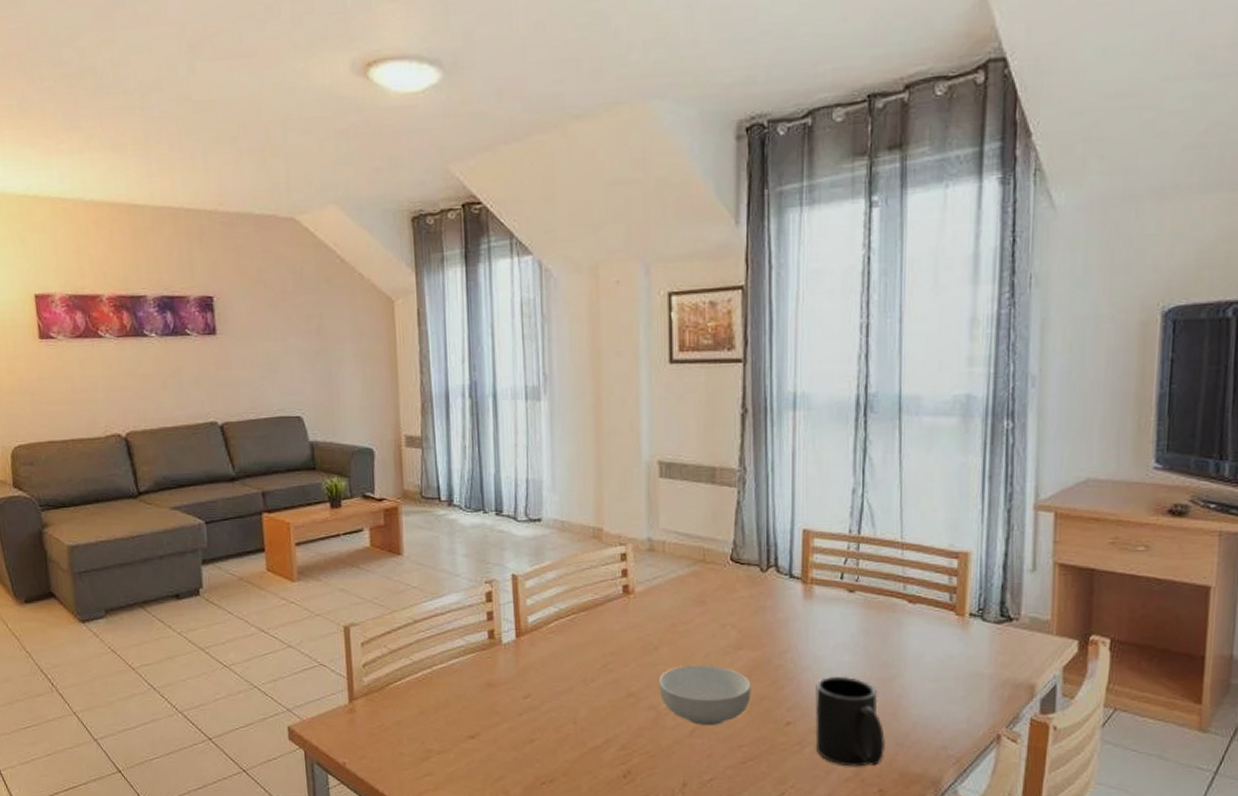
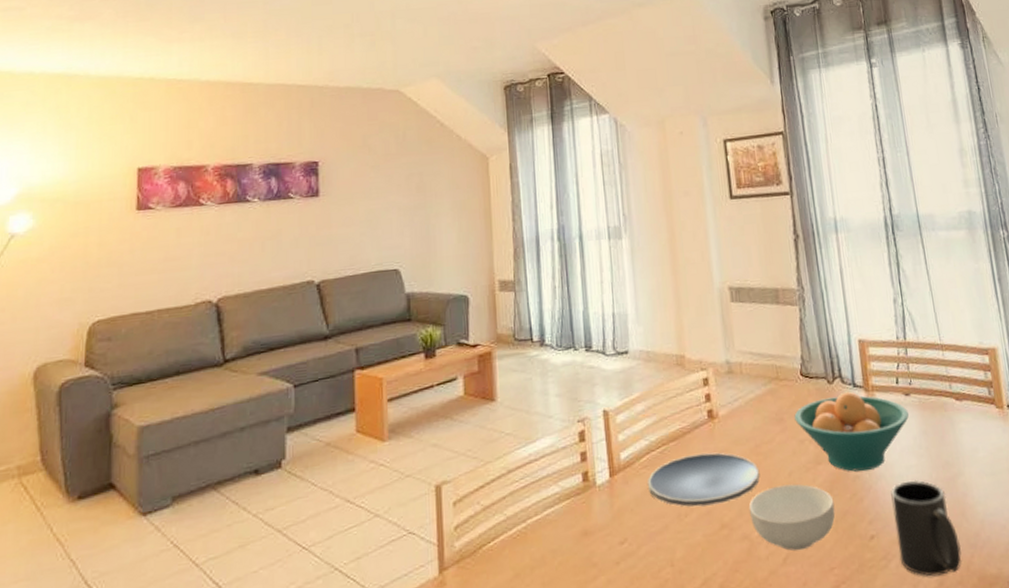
plate: none [555,625,674,675] -> present [648,452,760,507]
fruit bowl: none [718,581,849,662] -> present [794,391,909,472]

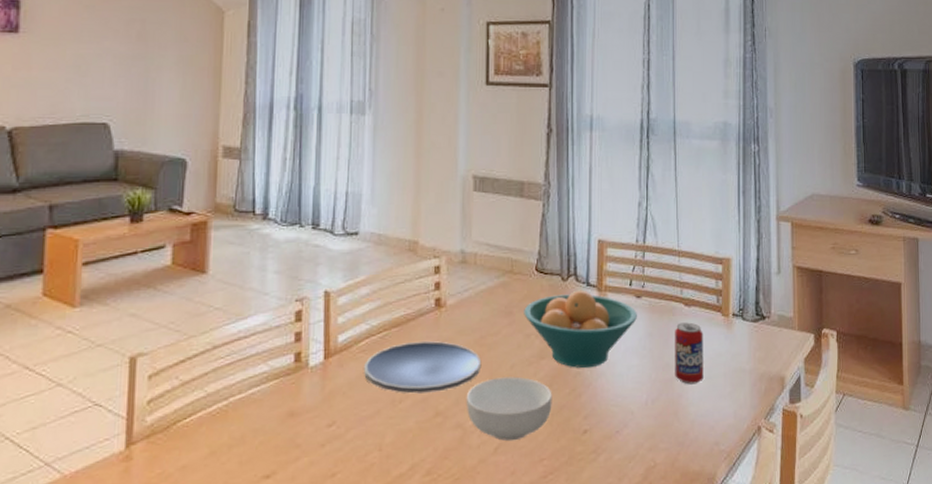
mug: present [891,480,962,577] -> none [609,379,668,471]
beverage can: none [949,417,987,483] -> present [675,322,704,385]

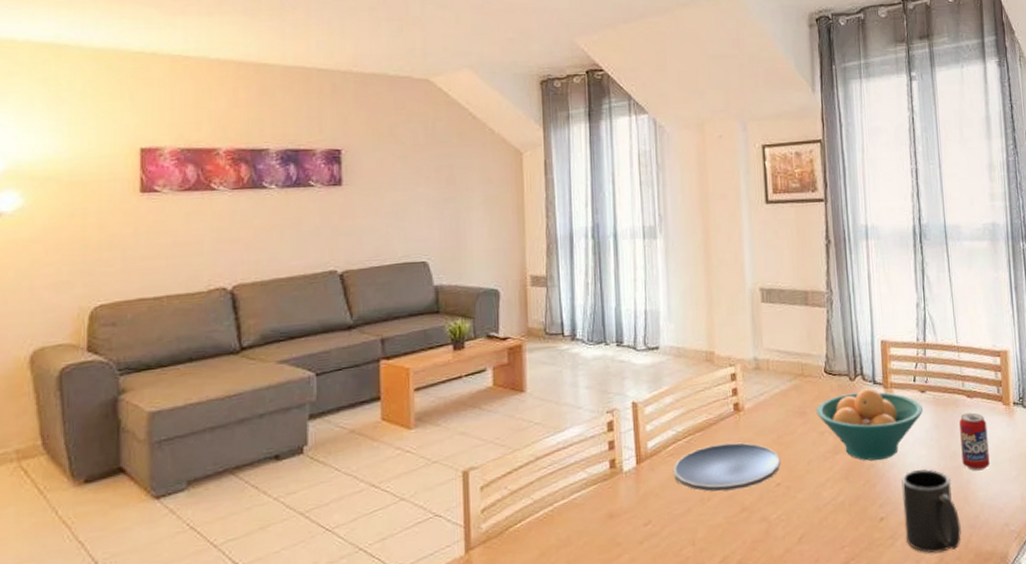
cereal bowl: present [466,376,552,441] -> none [768,471,849,531]
mug: none [609,379,668,471] -> present [901,468,962,554]

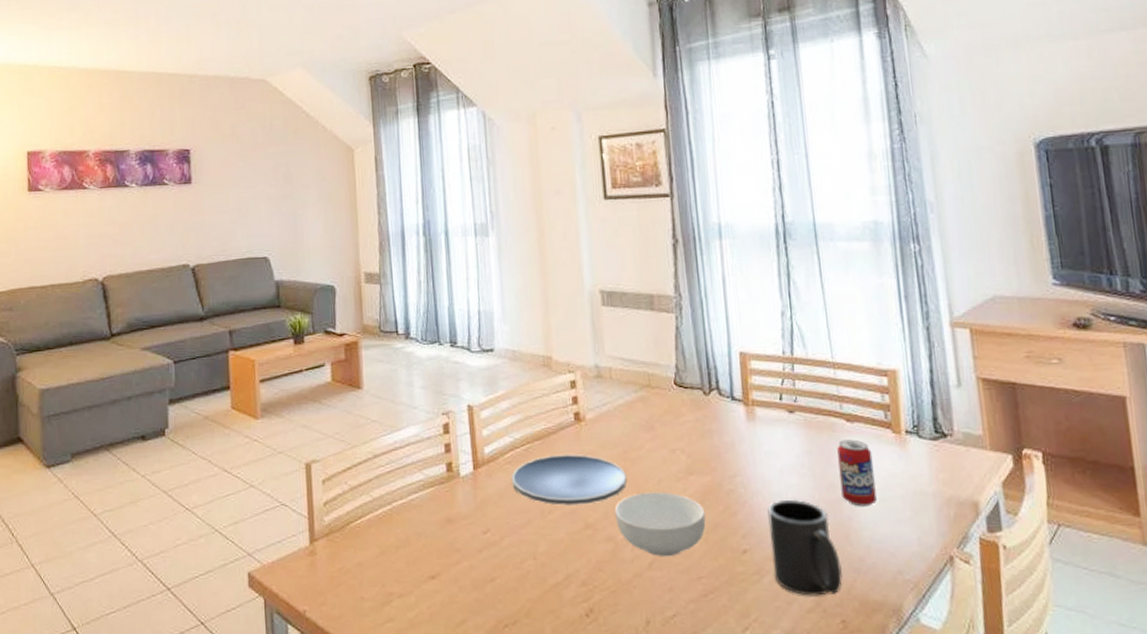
cereal bowl: none [768,471,849,531] -> present [614,492,706,557]
fruit bowl: present [816,388,923,461] -> none [666,404,792,486]

